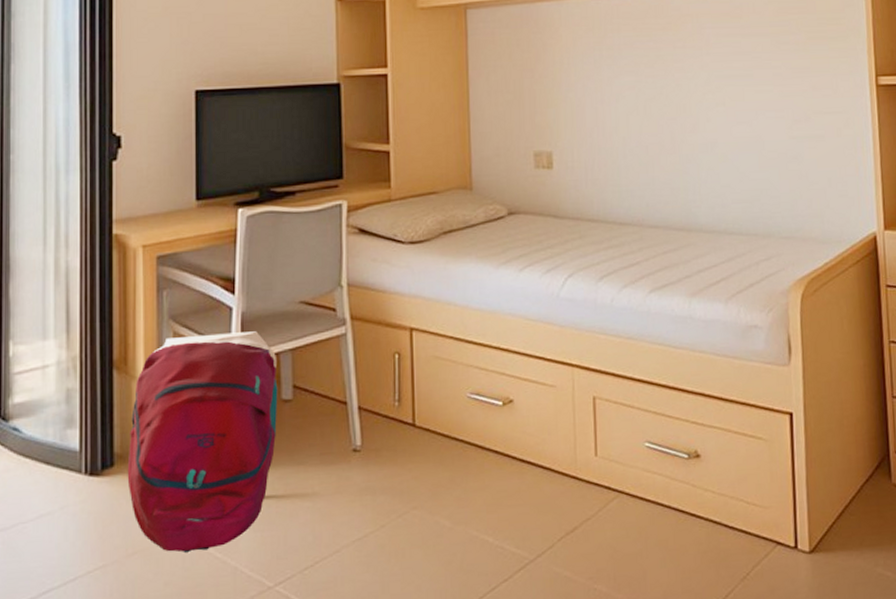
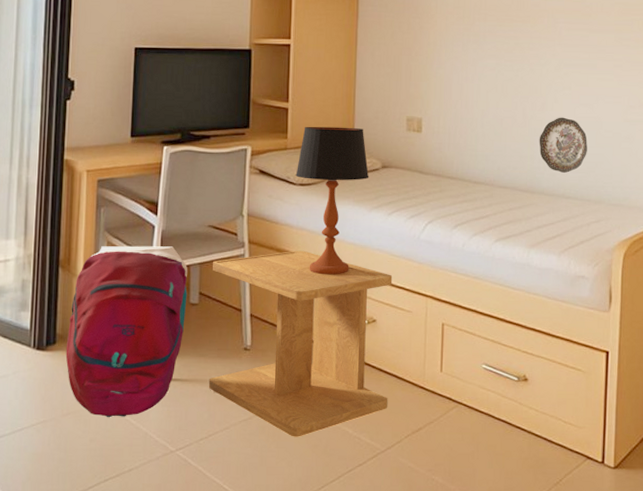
side table: none [308,322,535,554] -> present [208,250,393,437]
table lamp: none [403,168,494,351] -> present [295,126,369,275]
decorative plate: none [692,139,750,205] -> present [539,117,587,173]

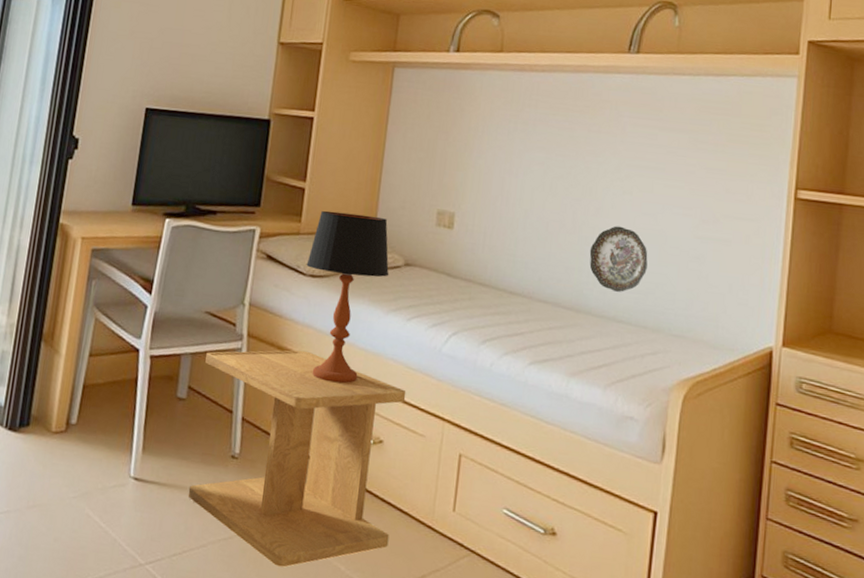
backpack: present [65,245,188,418] -> none [38,322,179,518]

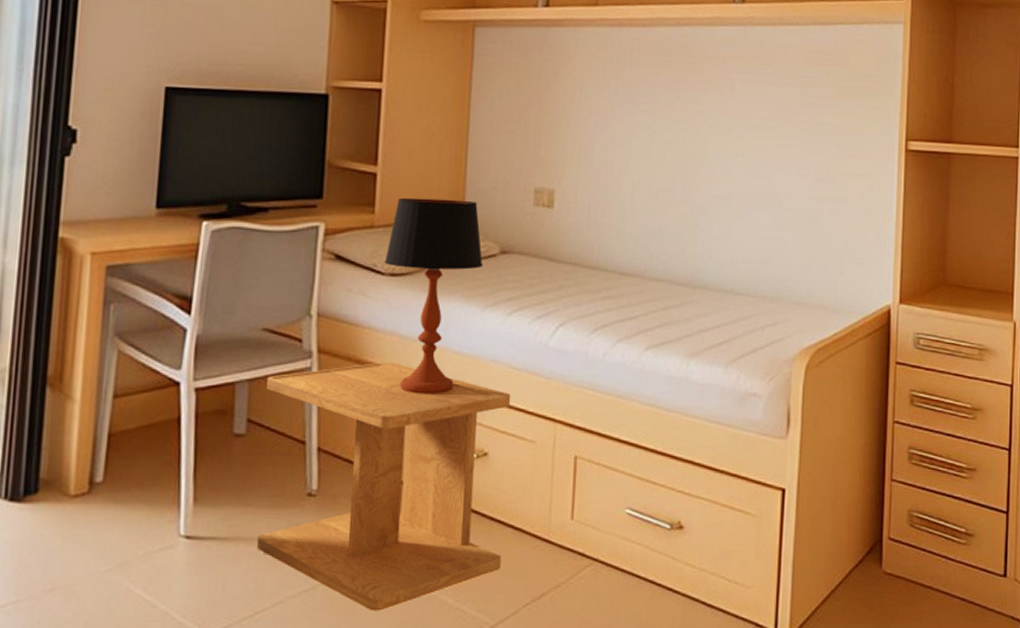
decorative plate: present [589,226,648,292] -> none [703,191,764,262]

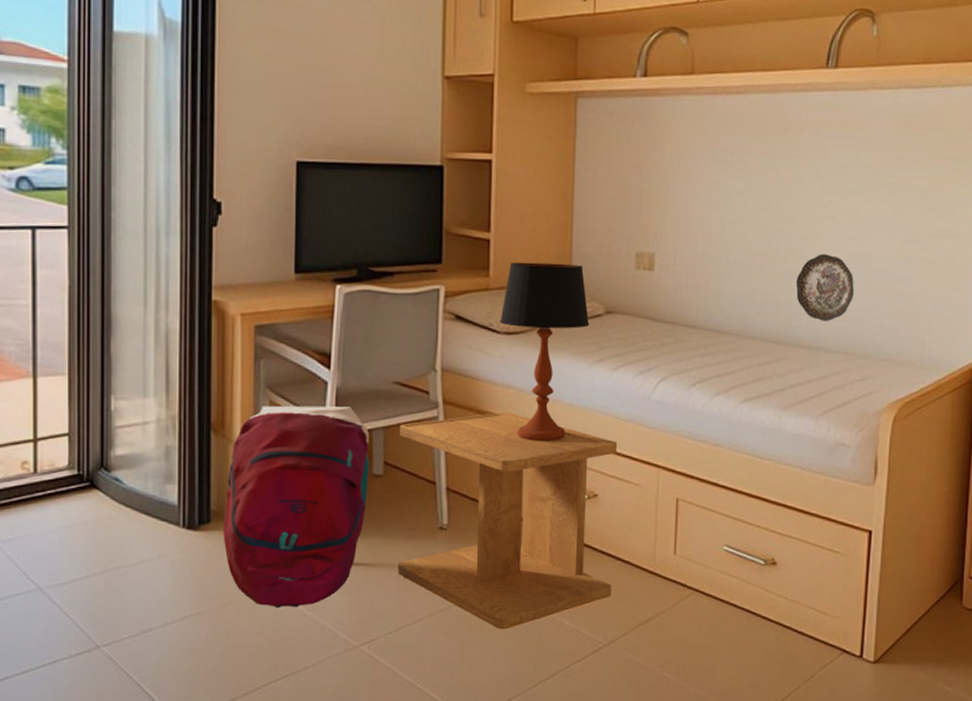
backpack: none [52,356,232,594] -> present [223,405,370,609]
decorative plate: none [703,191,764,262] -> present [796,254,854,321]

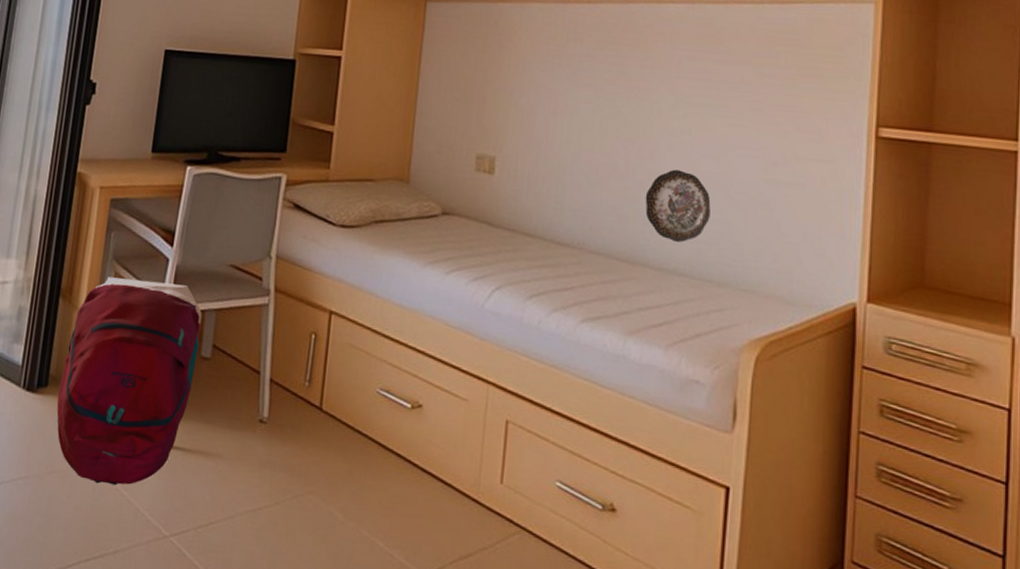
side table: present [397,412,618,630] -> none [214,306,447,543]
table lamp: present [500,262,590,442] -> none [336,156,426,343]

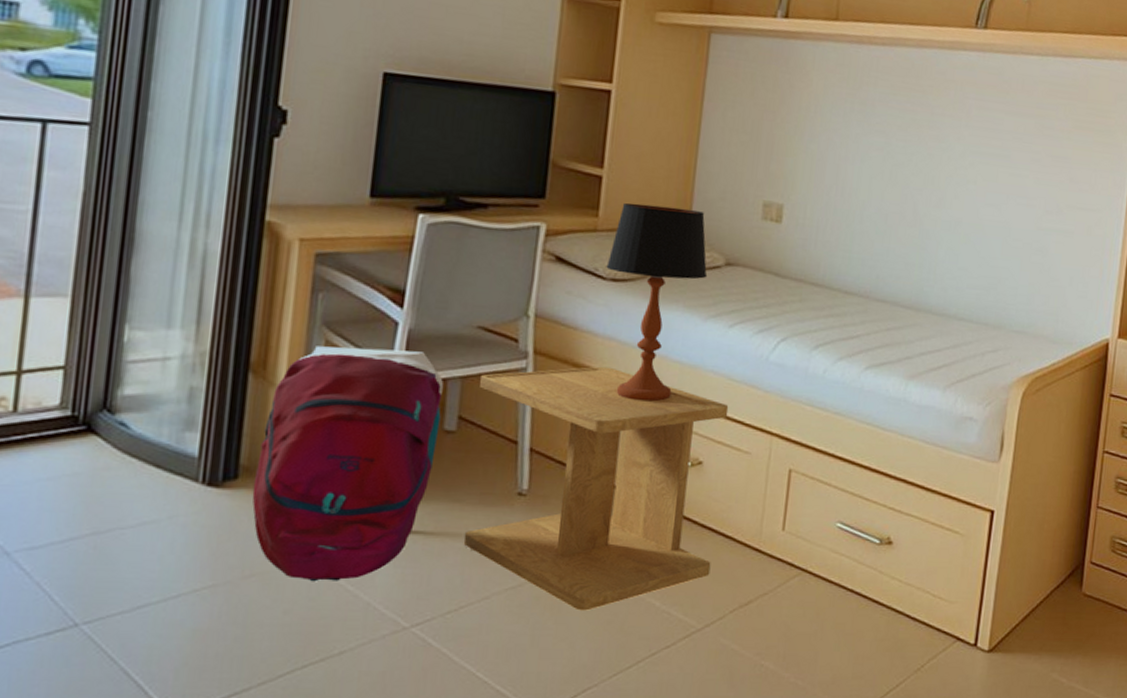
side table: none [214,306,447,543] -> present [463,366,729,611]
table lamp: none [336,156,426,343] -> present [606,202,708,402]
decorative plate: present [645,169,711,243] -> none [930,217,991,288]

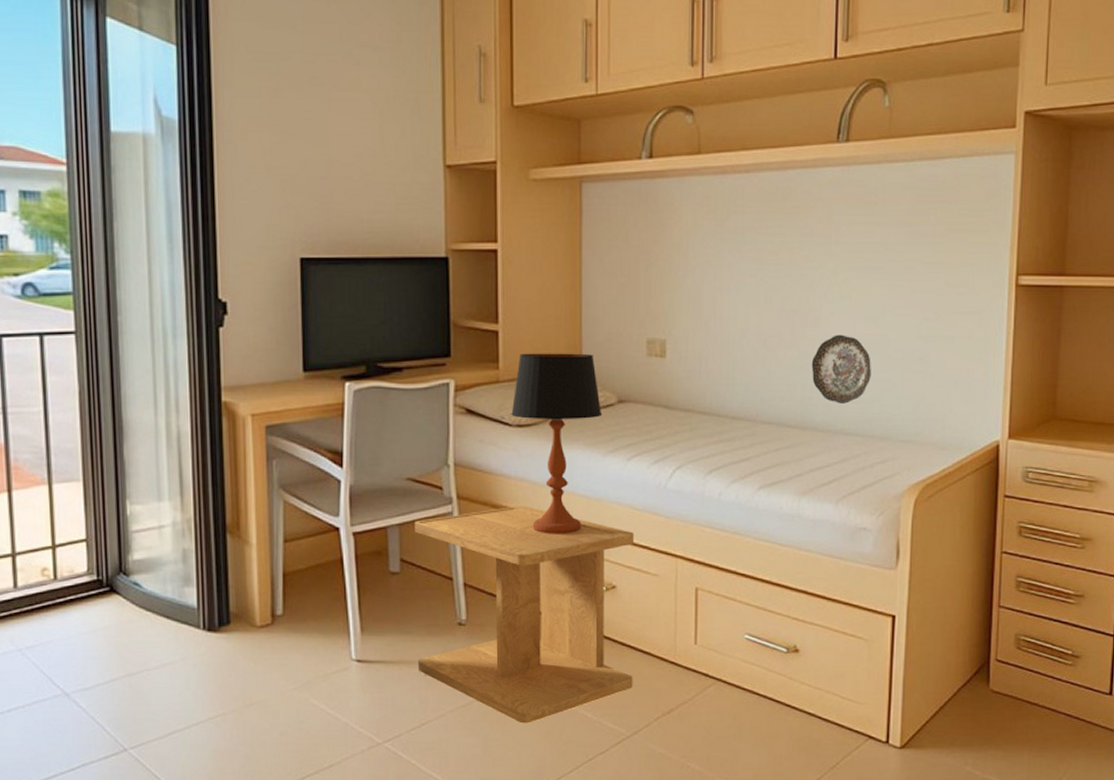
backpack: present [252,346,444,582] -> none [242,505,386,708]
decorative plate: none [930,217,991,288] -> present [811,334,871,404]

